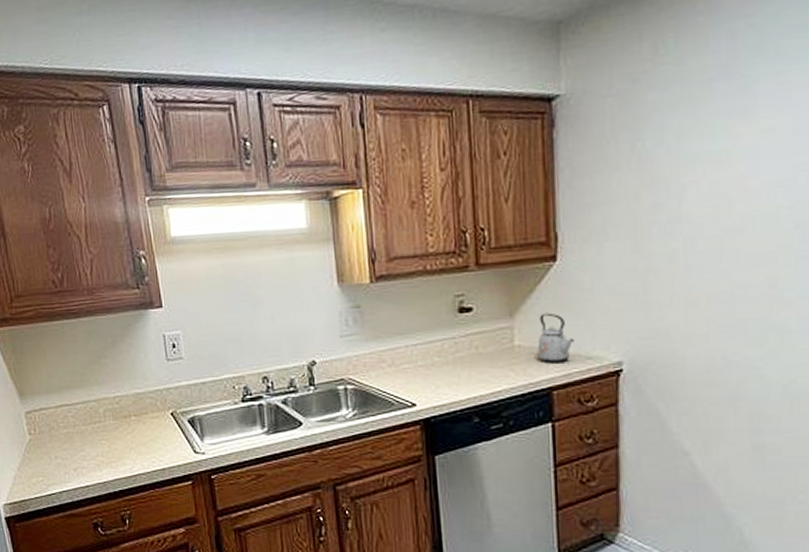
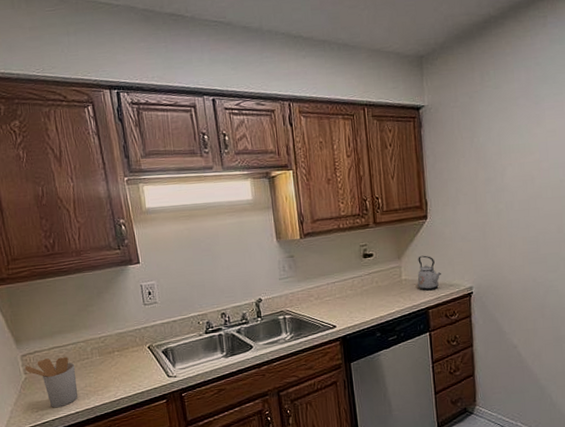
utensil holder: none [29,418,89,478] -> present [24,357,78,408]

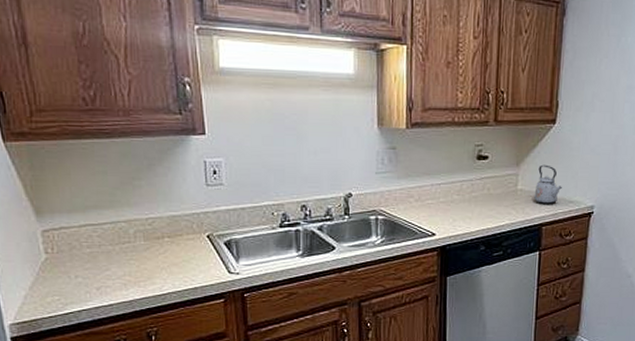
utensil holder: present [24,357,78,408] -> none [46,237,114,297]

